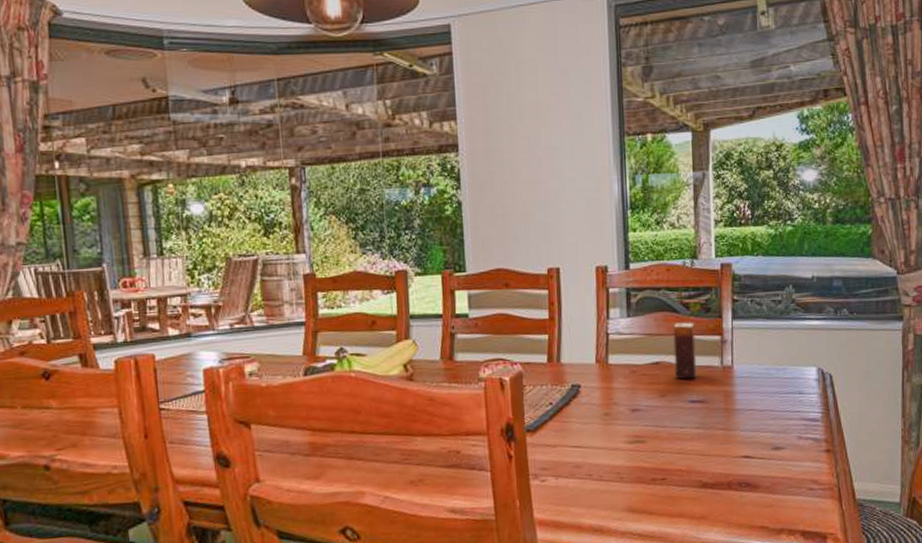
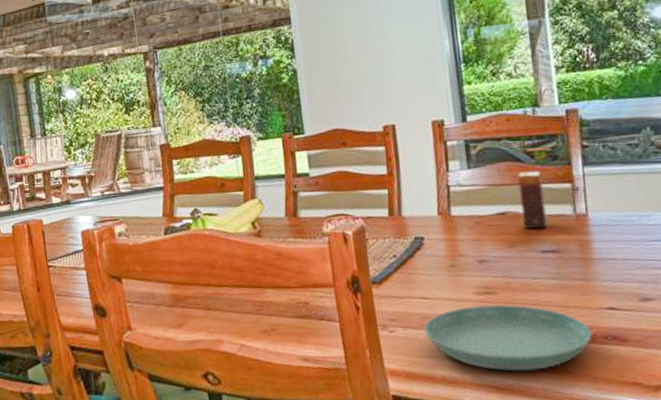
saucer: none [575,453,730,519] -> present [424,304,593,371]

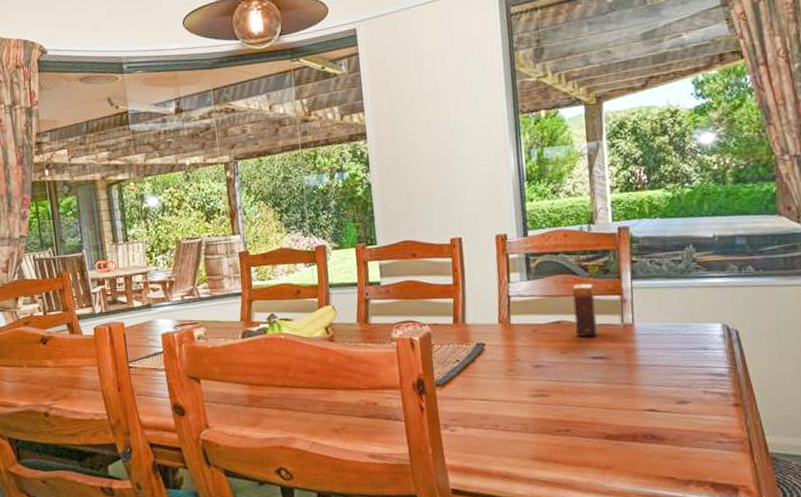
saucer: present [424,304,593,371] -> none [482,406,634,467]

